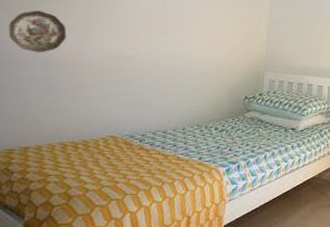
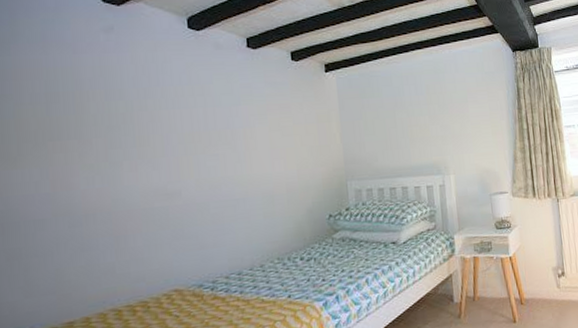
decorative plate: present [8,10,67,53] -> none [10,153,90,206]

